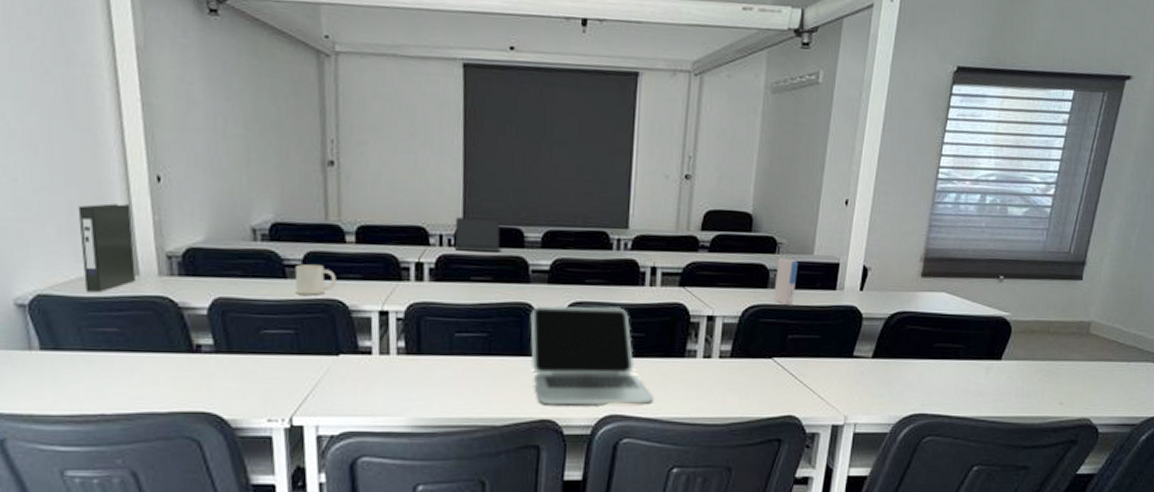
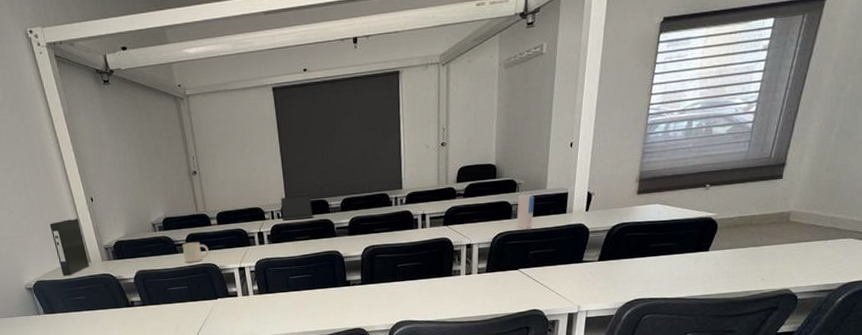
laptop: present [530,305,653,405] -> none [339,246,431,318]

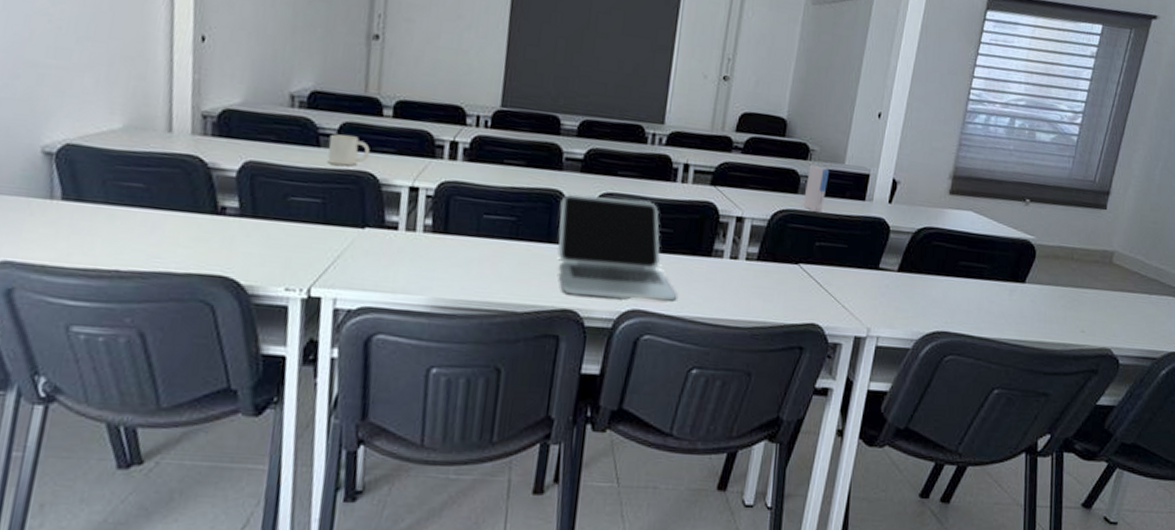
binder: present [49,219,90,276] -> none [115,58,172,146]
laptop: present [280,195,314,221] -> none [490,99,539,138]
laptop: none [339,246,431,318] -> present [557,194,677,301]

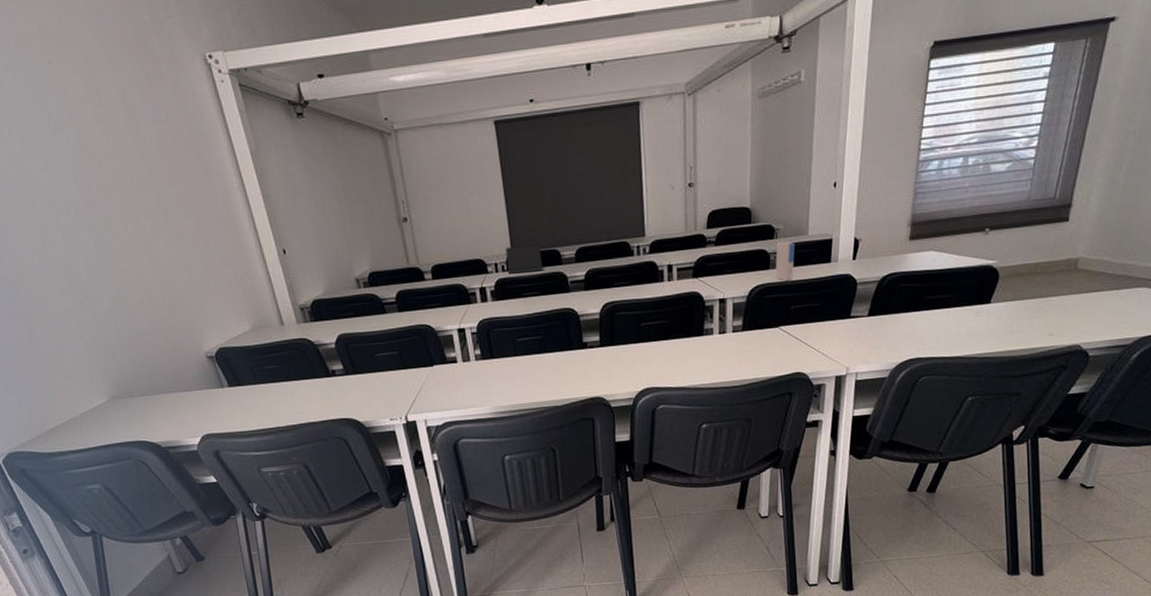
mug: present [327,134,370,166] -> none [391,300,423,324]
laptop: none [490,99,539,138] -> present [505,244,544,274]
laptop: present [557,194,677,301] -> none [573,301,681,386]

